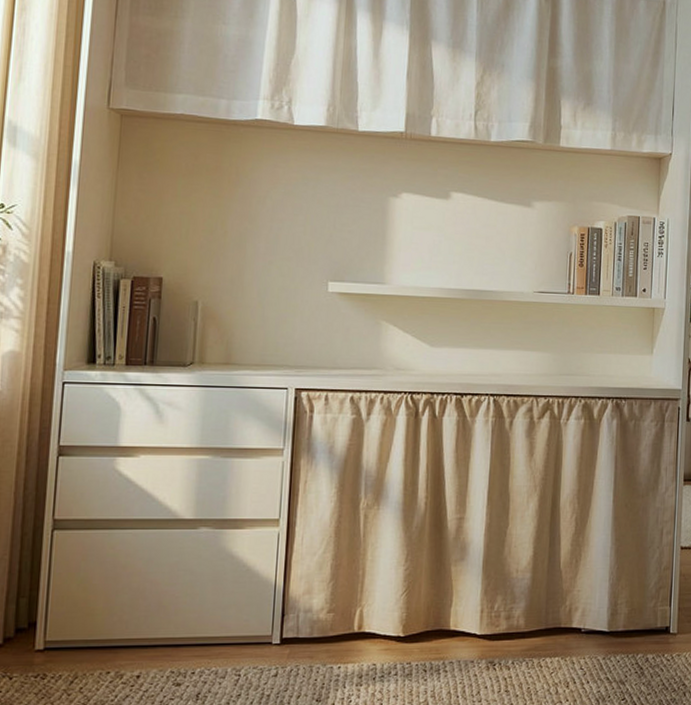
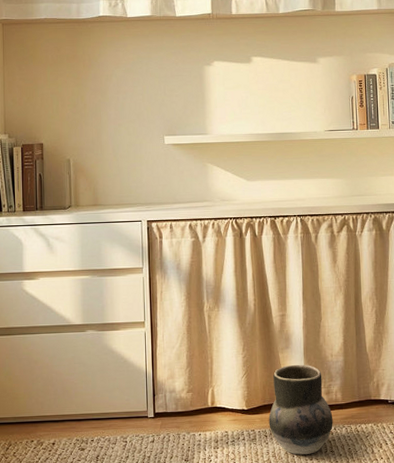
ceramic jug: none [430,581,512,695] -> present [268,364,333,455]

